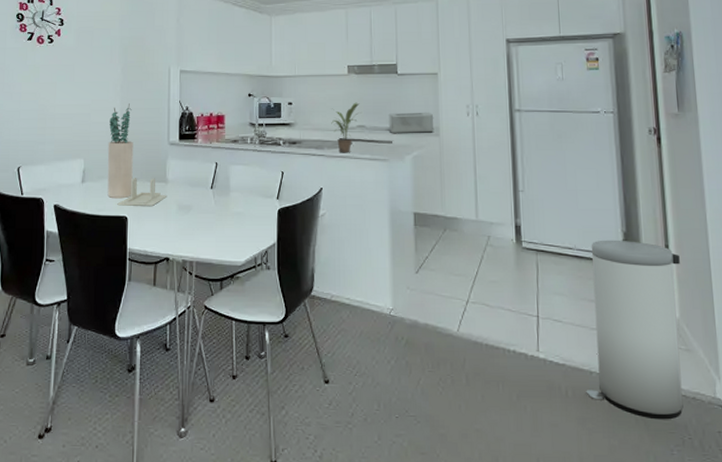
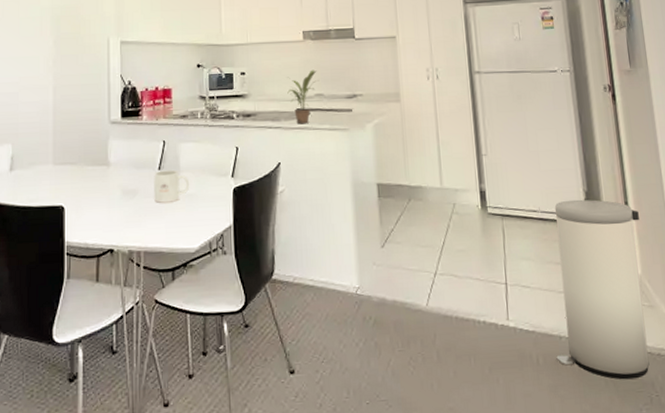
vase: present [107,103,133,199] -> none [39,80,69,187]
napkin holder: present [117,178,167,206] -> none [52,161,110,195]
mug: none [206,189,238,219] -> present [154,170,189,203]
toaster: present [388,112,434,134] -> none [347,77,395,102]

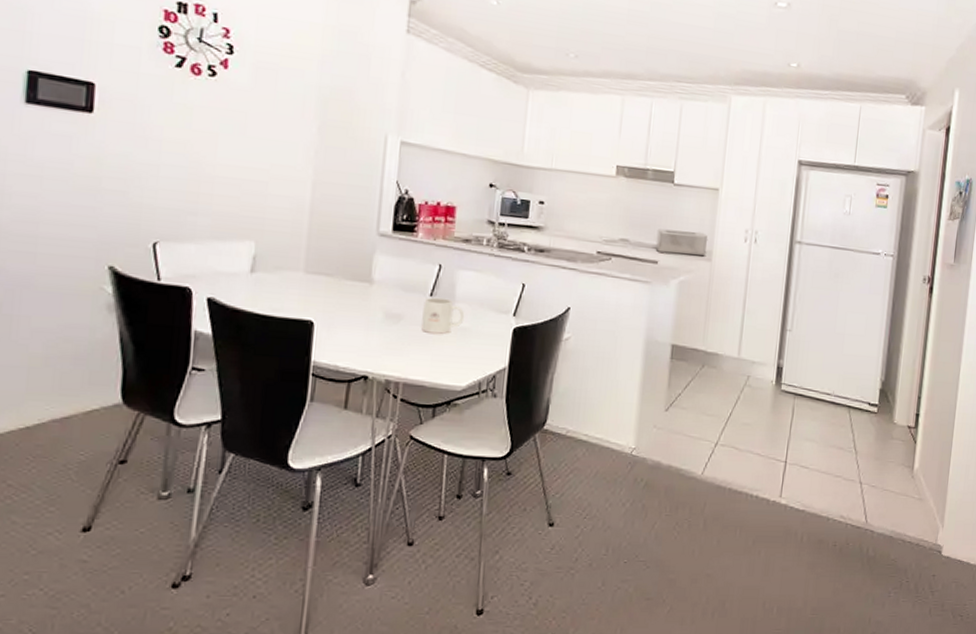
potted plant: present [287,69,319,124] -> none [589,211,626,270]
toaster: none [347,77,395,102] -> present [655,229,708,257]
pedal bin: present [554,199,650,380] -> none [820,387,929,565]

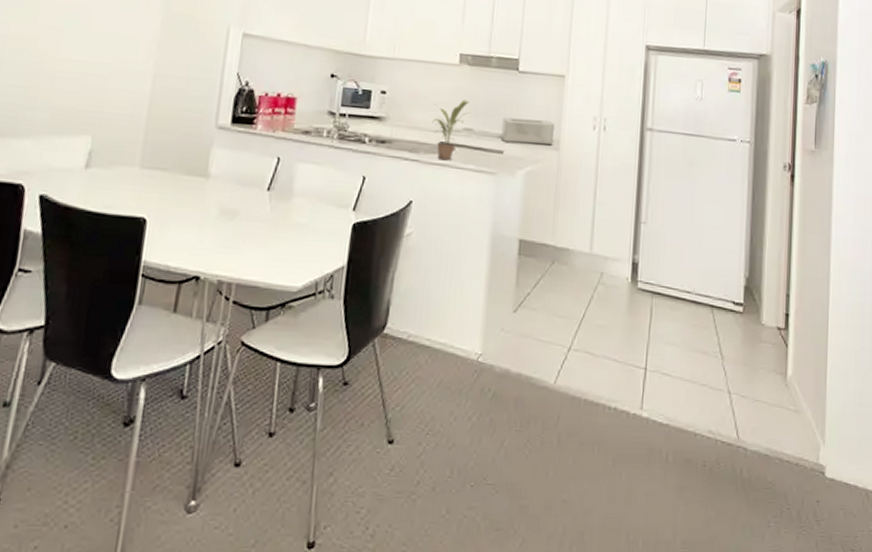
mug: present [421,297,464,334] -> none [257,191,302,231]
potted plant: none [589,211,626,270] -> present [432,99,470,161]

